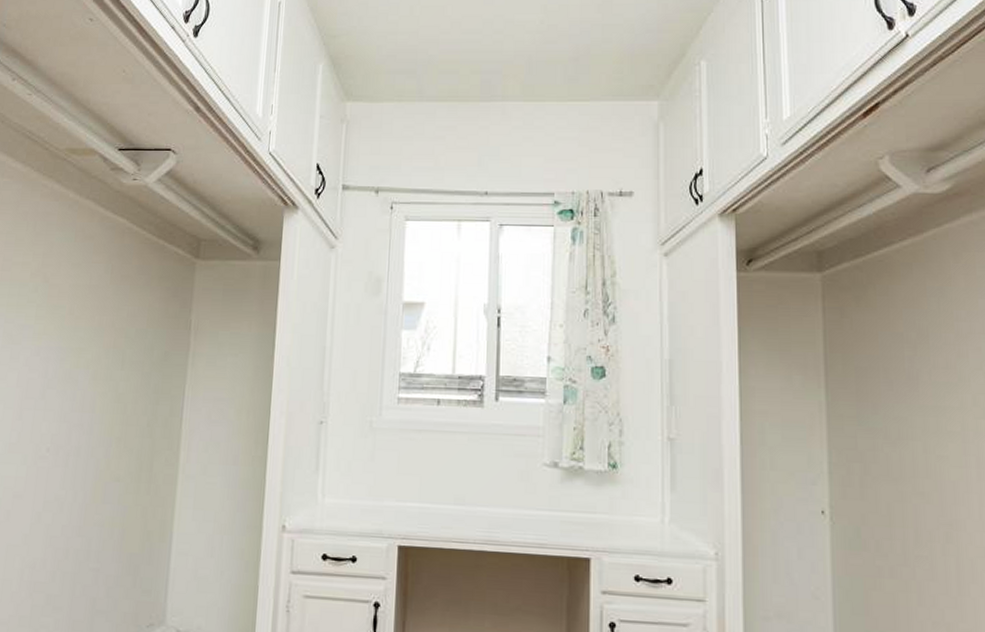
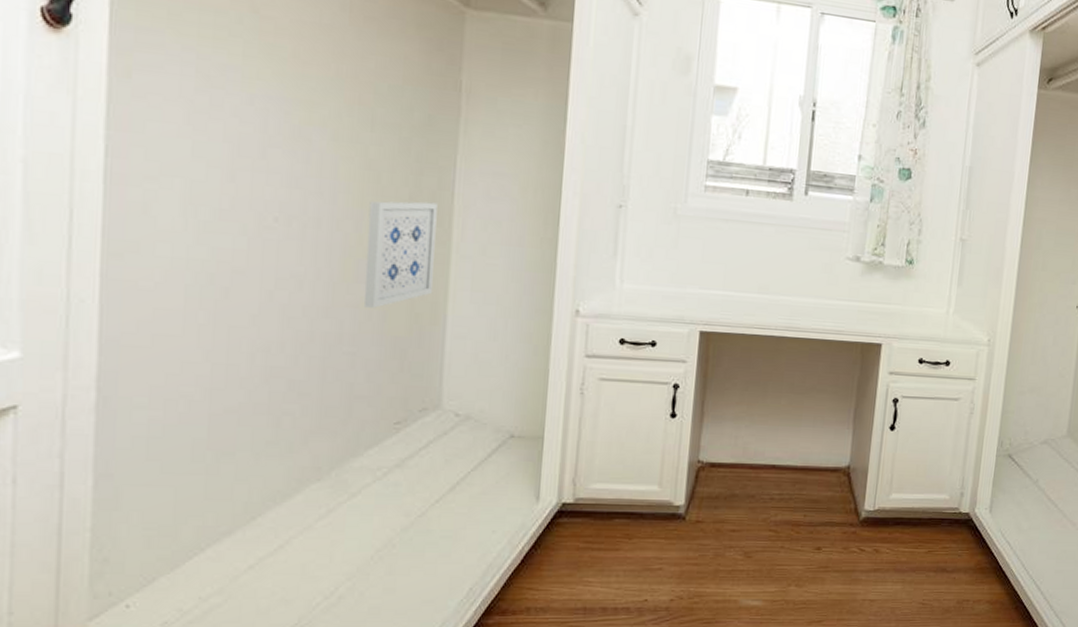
wall art: none [107,428,169,527] -> present [363,201,438,308]

